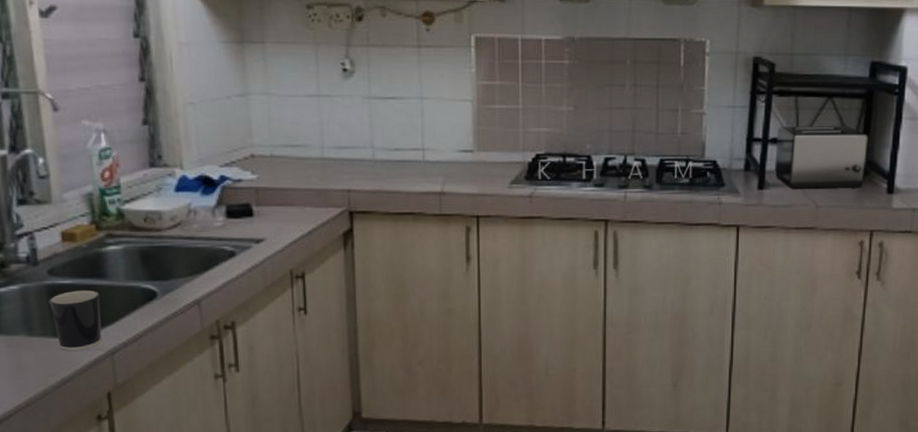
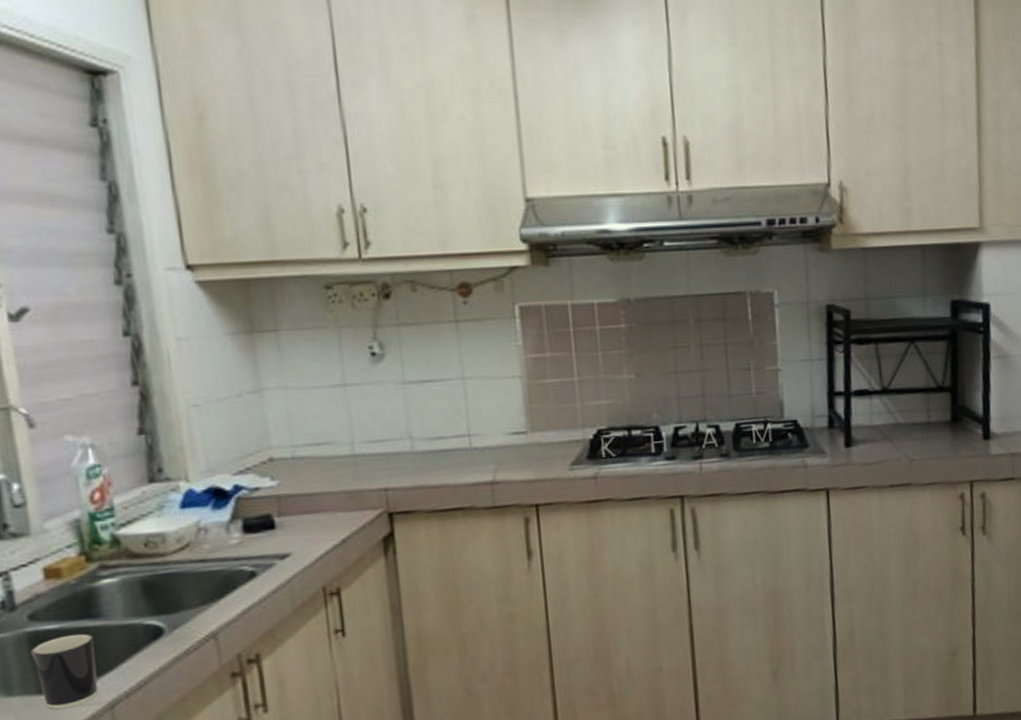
toaster: present [775,125,868,189] -> none [859,370,958,444]

